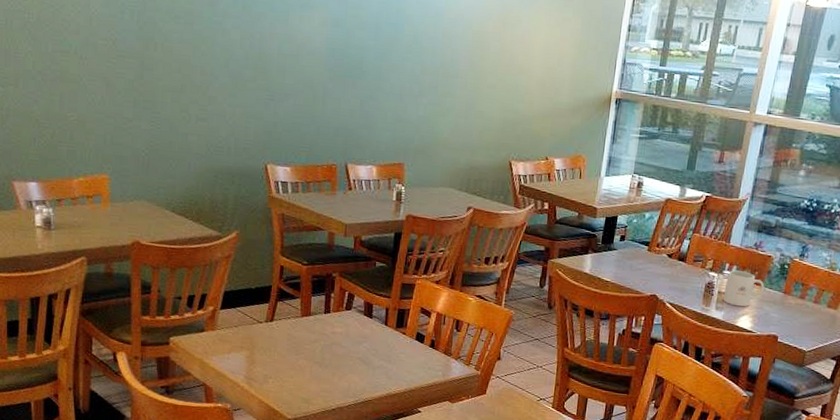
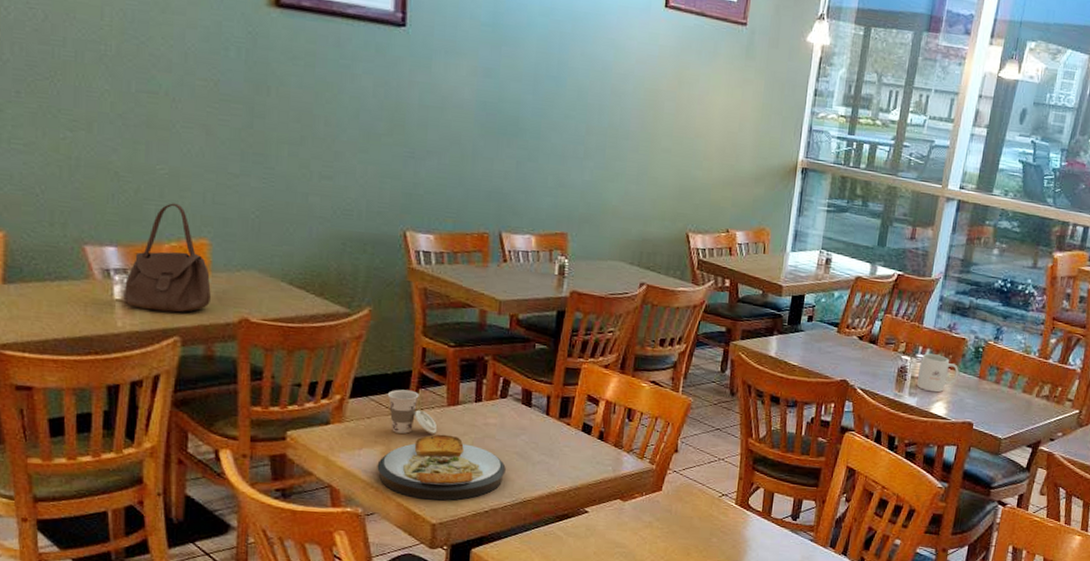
handbag: none [44,144,110,237] -> present [125,203,211,313]
plate: none [243,341,350,400] -> present [377,434,506,501]
cup: none [251,302,293,342] -> present [387,389,438,435]

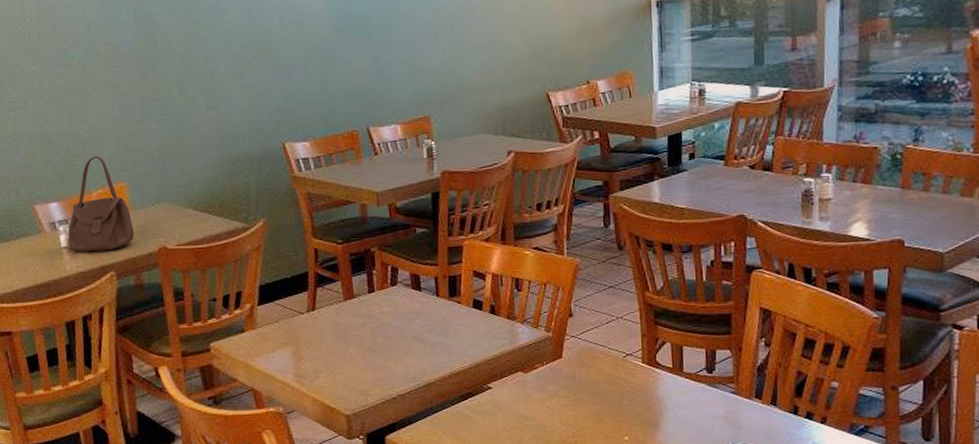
plate: present [377,434,506,501] -> none [290,328,407,393]
cup: present [387,389,438,435] -> none [290,290,339,332]
mug: present [916,353,959,393] -> none [826,170,876,213]

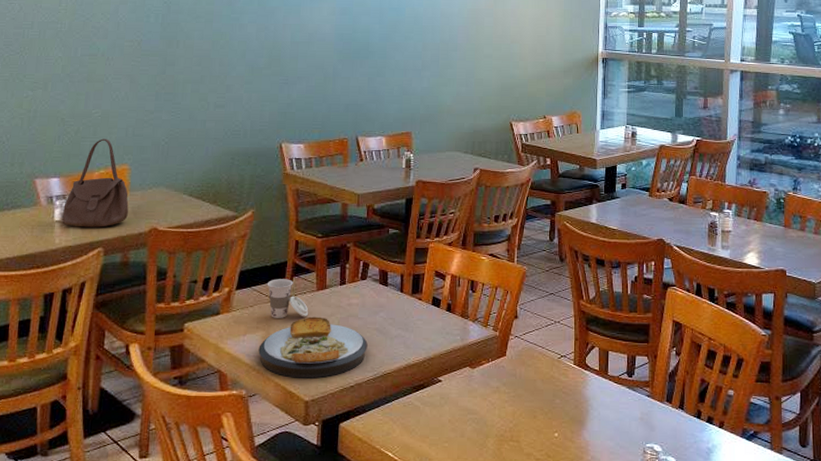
cup: none [290,290,339,332] -> present [267,279,309,318]
plate: none [290,328,407,393] -> present [258,316,368,379]

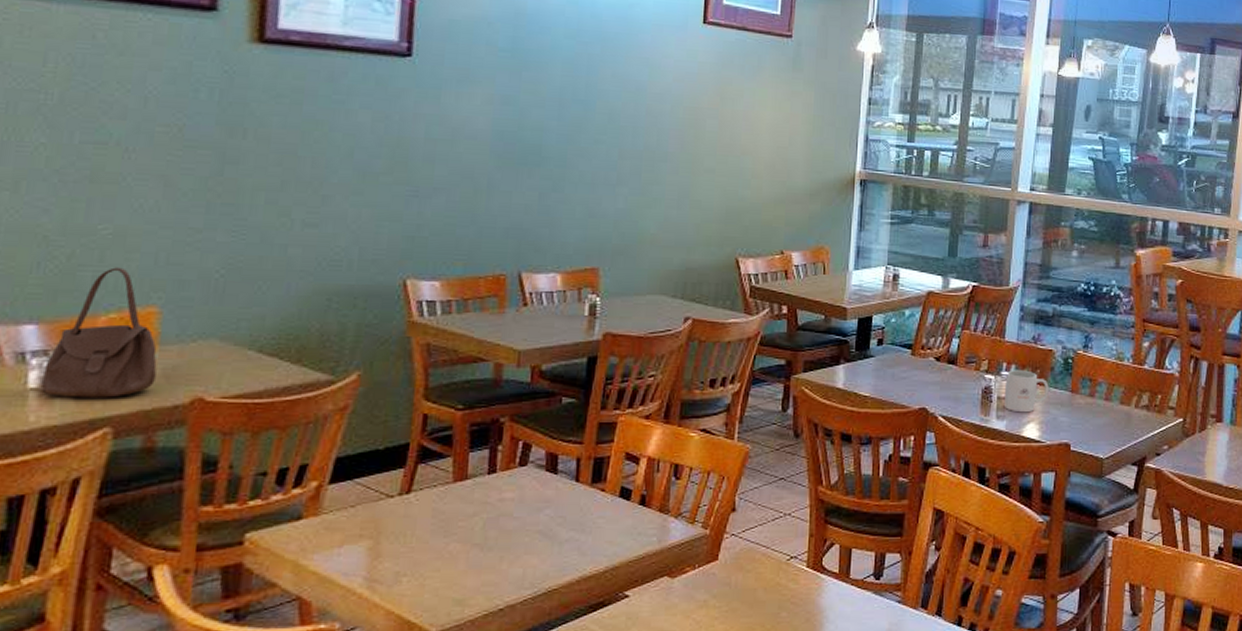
plate: present [258,316,368,379] -> none [361,517,526,603]
cup: present [267,279,309,318] -> none [377,467,440,522]
mug: none [727,208,765,244] -> present [1003,370,1049,413]

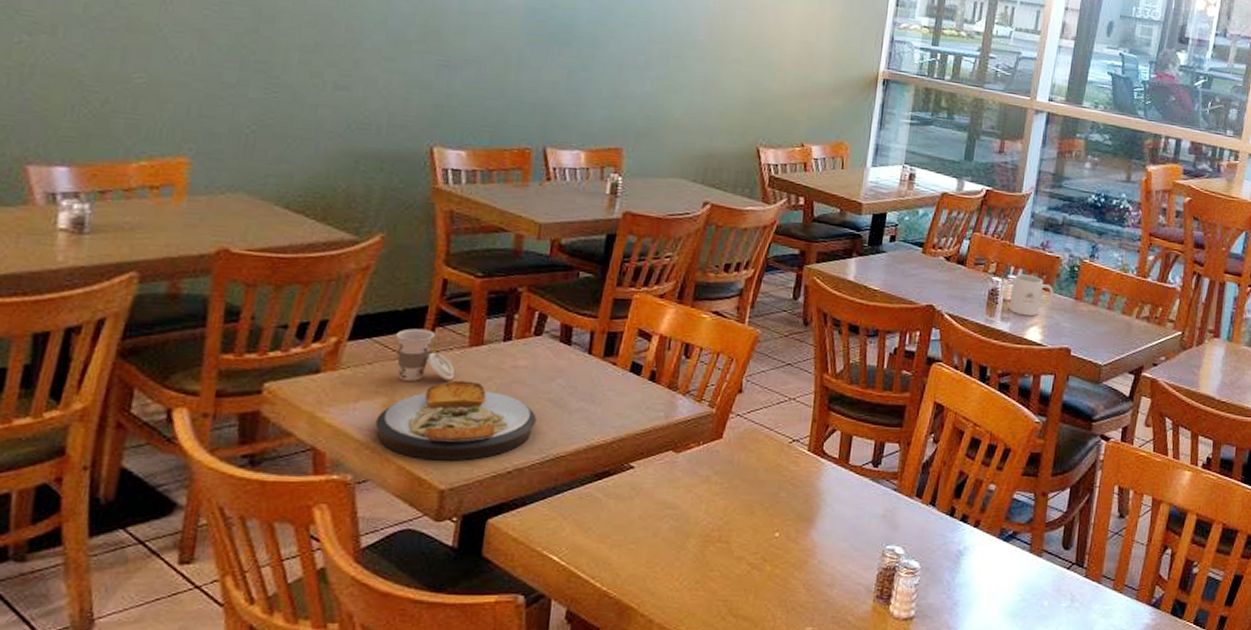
handbag: present [42,267,157,398] -> none [72,116,186,244]
plate: none [361,517,526,603] -> present [375,380,537,461]
cup: none [377,467,440,522] -> present [395,328,455,381]

